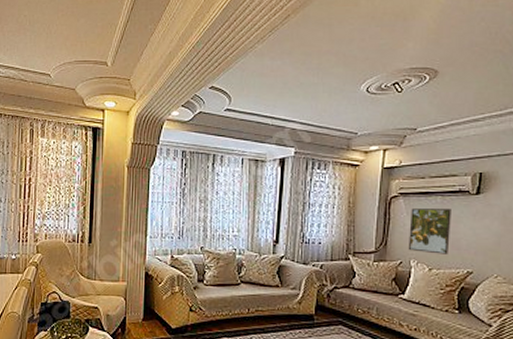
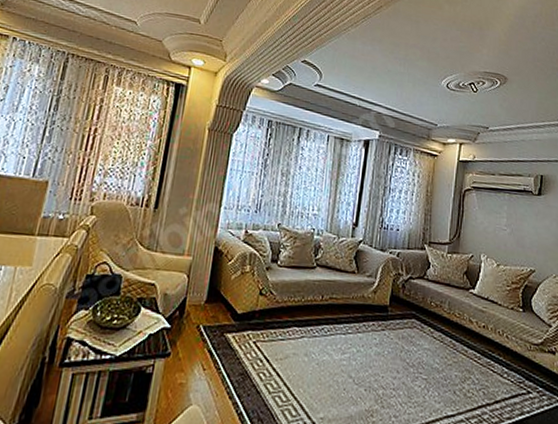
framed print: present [408,208,451,255] -> none [479,203,517,251]

